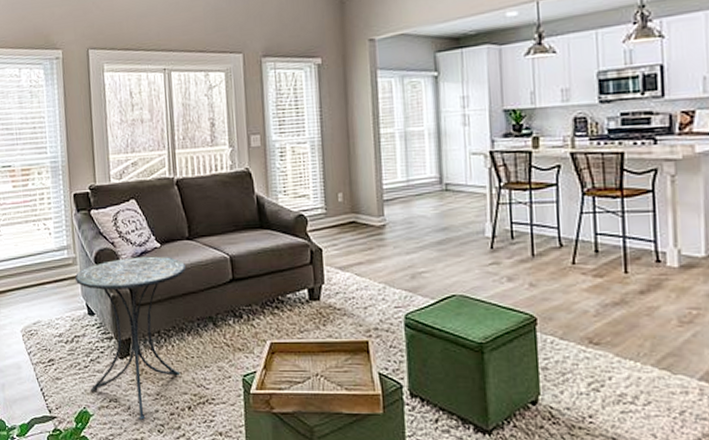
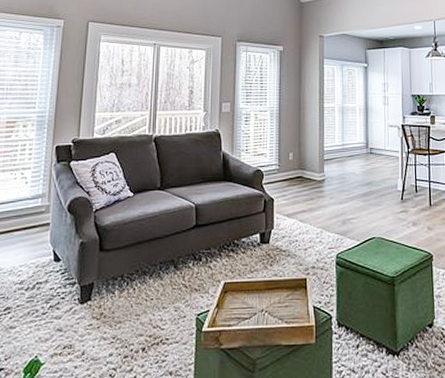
side table: present [75,256,186,420] -> none [45,204,154,365]

